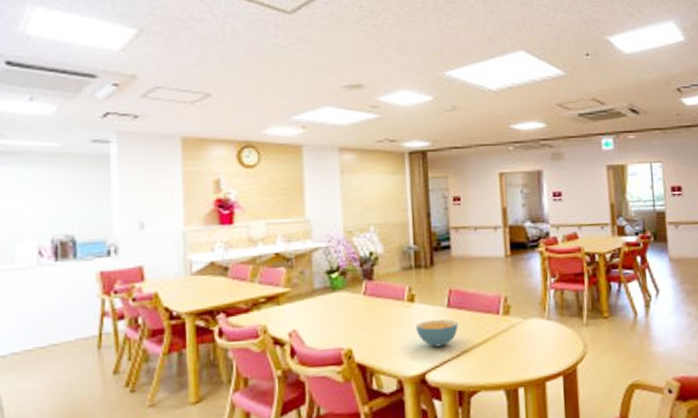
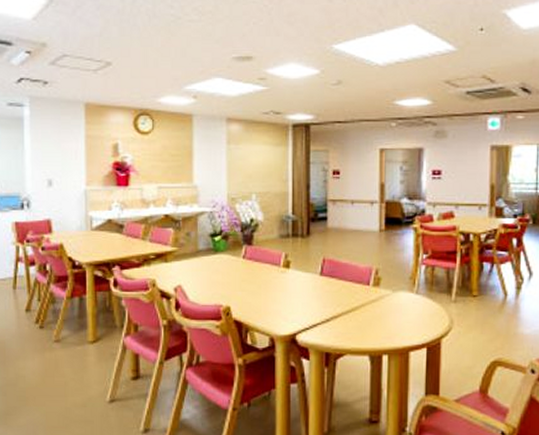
cereal bowl: present [415,319,458,347] -> none [289,286,329,311]

